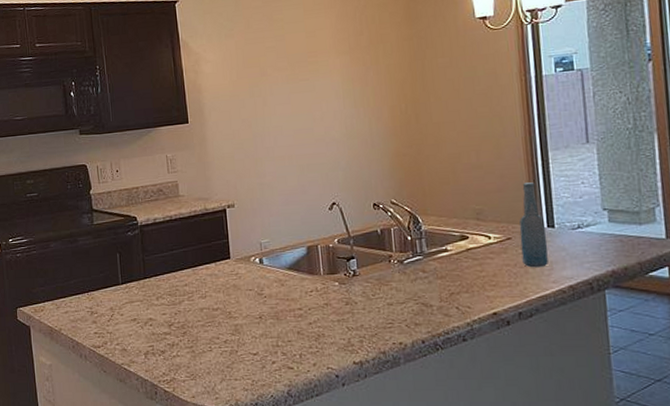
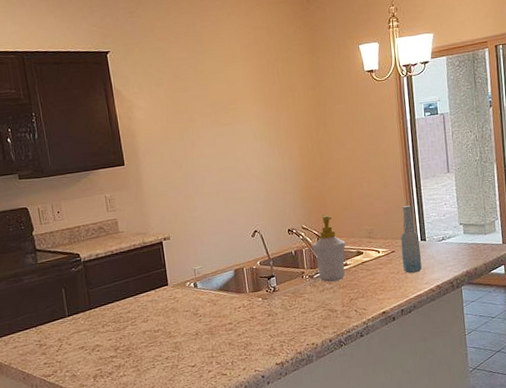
soap bottle: none [402,188,446,270] -> present [311,214,346,282]

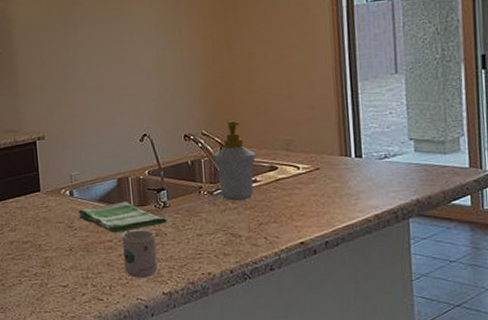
dish towel: none [202,288,277,317] -> present [78,201,168,234]
mug: none [240,311,271,353] -> present [122,228,158,278]
bottle: present [400,205,422,274] -> none [327,113,355,198]

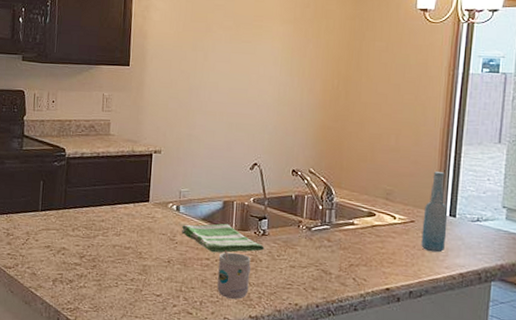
soap bottle: present [212,119,256,201] -> none [316,162,357,240]
bottle: none [327,113,355,198] -> present [421,172,448,253]

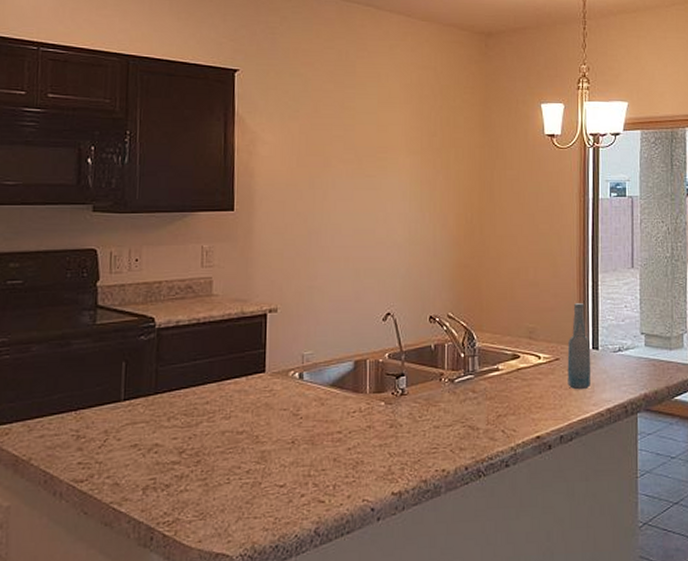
dish towel: present [181,223,264,253] -> none [306,386,404,424]
mug: present [217,249,251,299] -> none [353,417,390,476]

